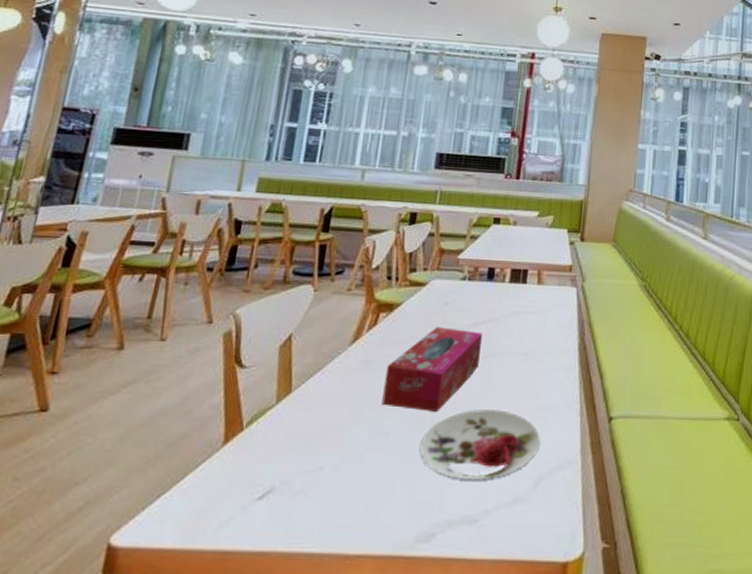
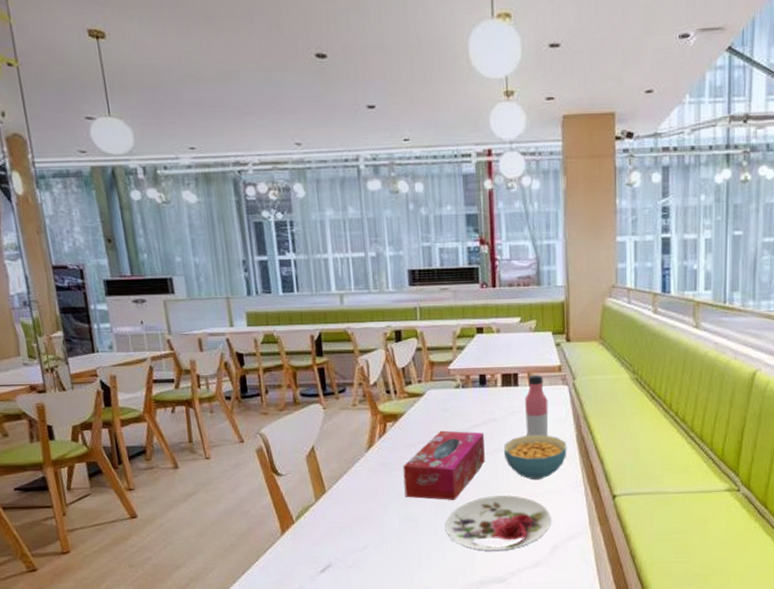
cereal bowl: none [500,338,568,394] -> present [503,434,567,480]
water bottle: none [527,272,555,342] -> present [525,374,549,436]

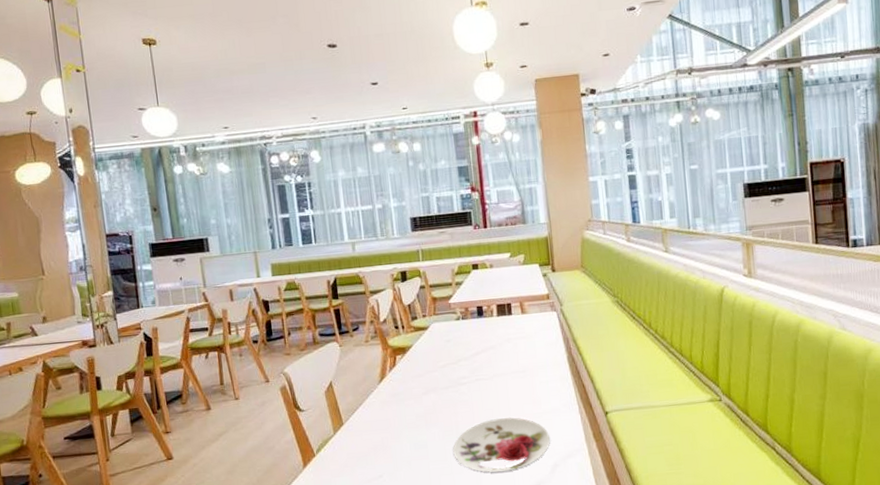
tissue box: present [403,430,485,500] -> none [412,359,486,426]
cereal bowl: present [503,434,567,480] -> none [502,358,560,402]
water bottle: present [525,374,549,436] -> none [519,303,542,360]

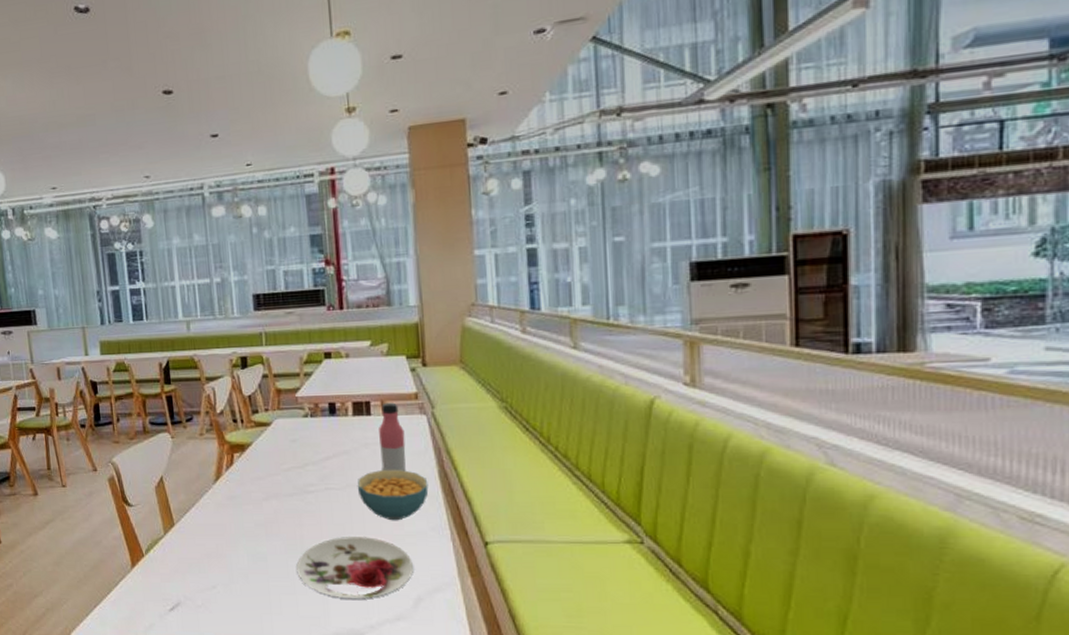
cereal bowl: none [502,358,560,402] -> present [357,469,429,521]
water bottle: none [519,303,542,360] -> present [379,402,406,471]

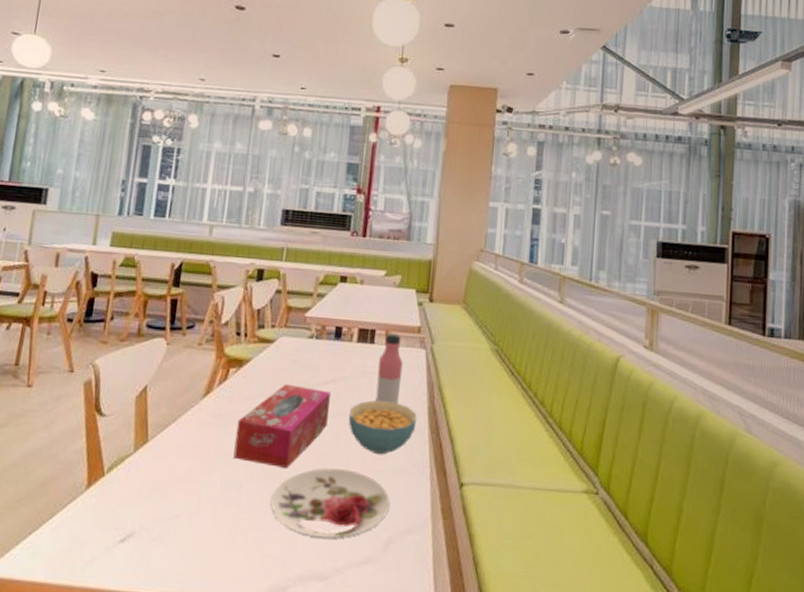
tissue box: none [251,462,337,539] -> present [233,384,331,468]

